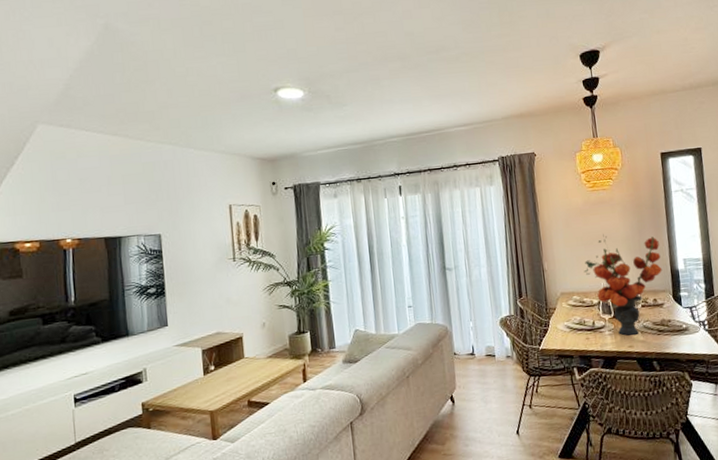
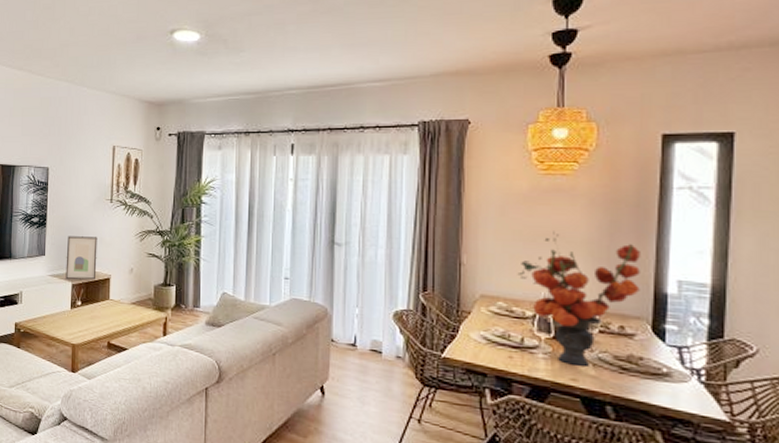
picture frame: none [191,298,227,347] -> present [65,236,97,281]

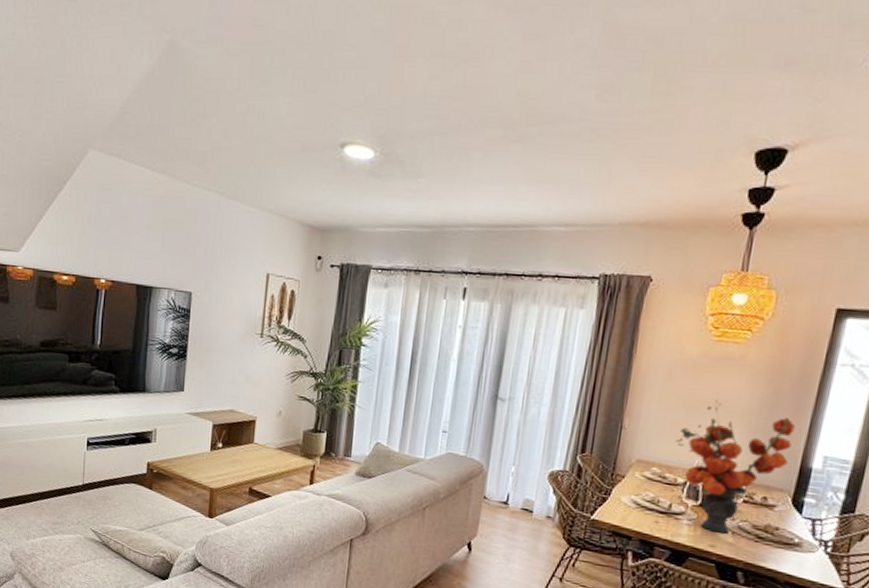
picture frame: present [65,236,97,281] -> none [206,371,244,422]

